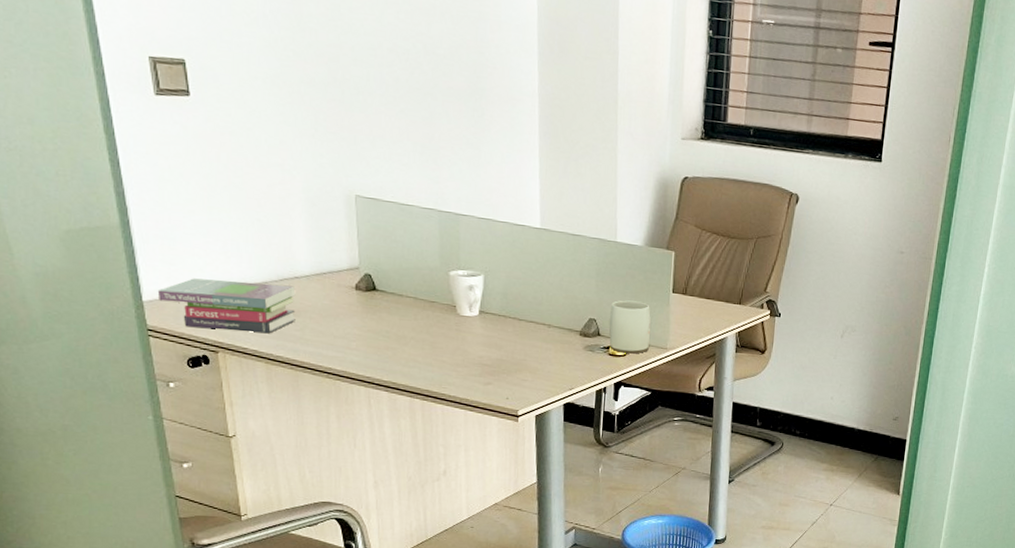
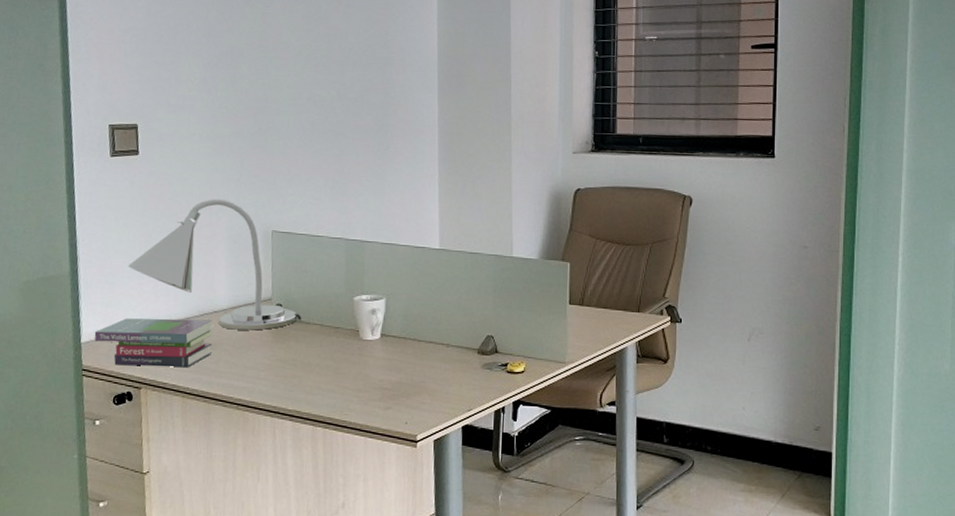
table lamp: none [189,154,394,300] -> present [127,198,302,331]
mug: present [608,300,652,354] -> none [506,315,549,370]

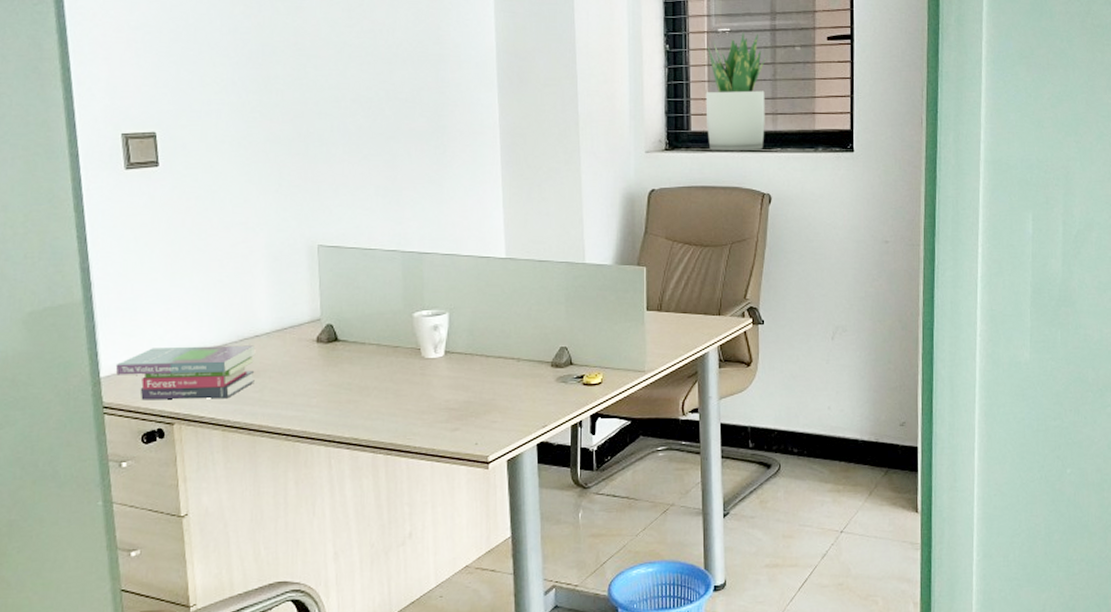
table lamp: present [127,198,302,331] -> none [151,212,356,355]
planter: none [631,40,691,155] -> present [705,32,766,152]

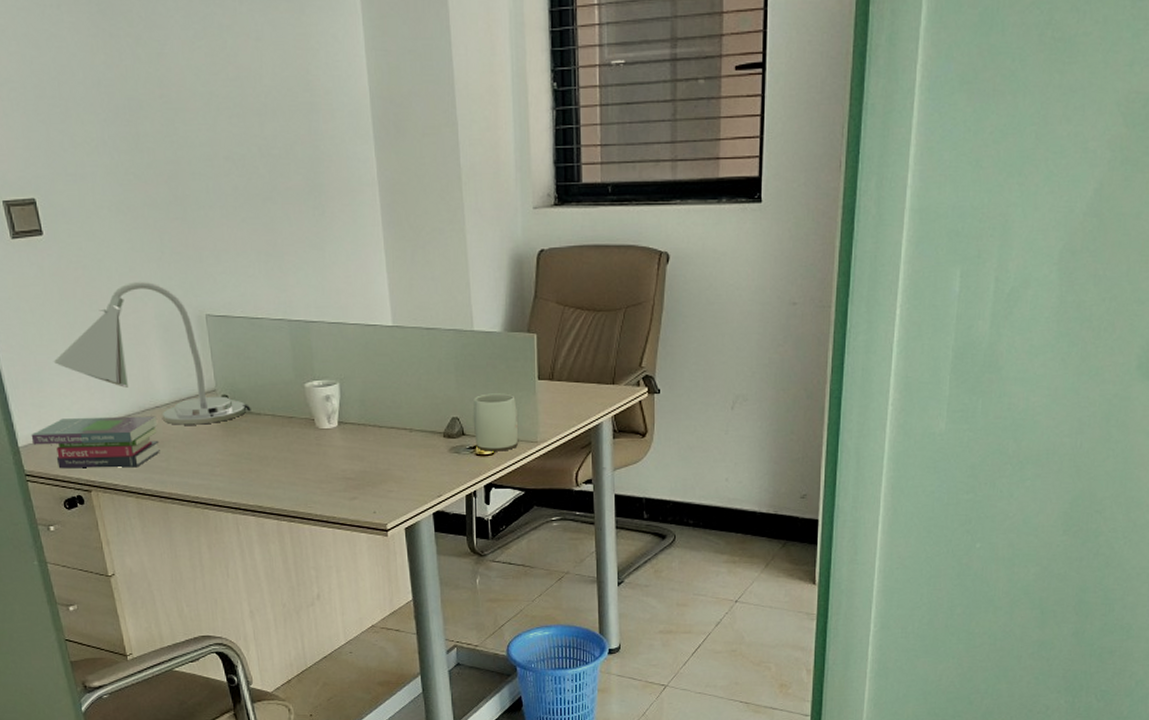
table lamp: none [151,212,356,355] -> present [53,281,251,425]
mug: none [581,323,627,381] -> present [472,393,519,452]
planter: present [705,32,766,152] -> none [598,64,665,205]

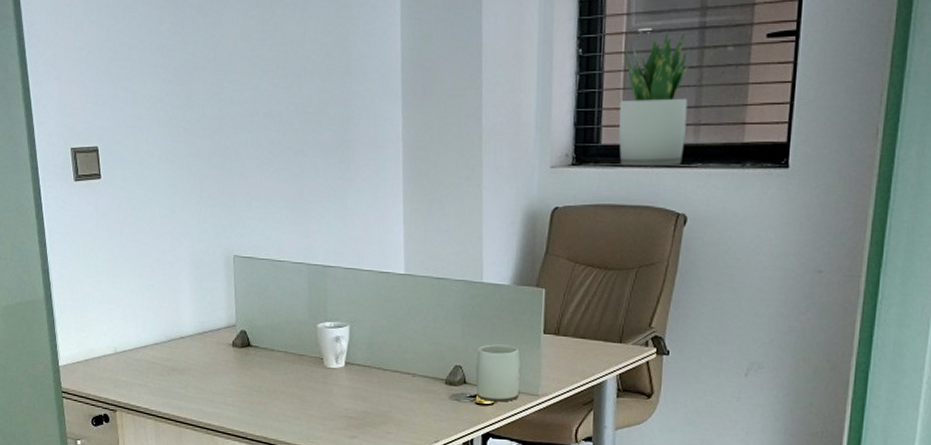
books: present [31,416,160,469] -> none [70,343,181,392]
table lamp: present [53,281,251,425] -> none [97,222,266,357]
planter: none [598,64,665,205] -> present [619,32,691,167]

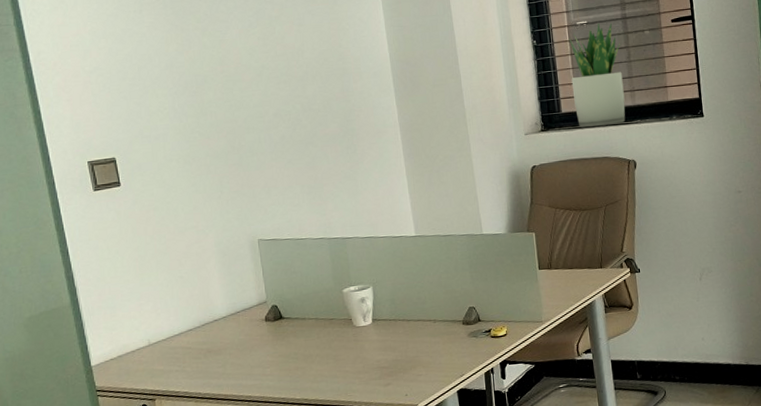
mug: present [475,344,521,402] -> none [486,283,526,334]

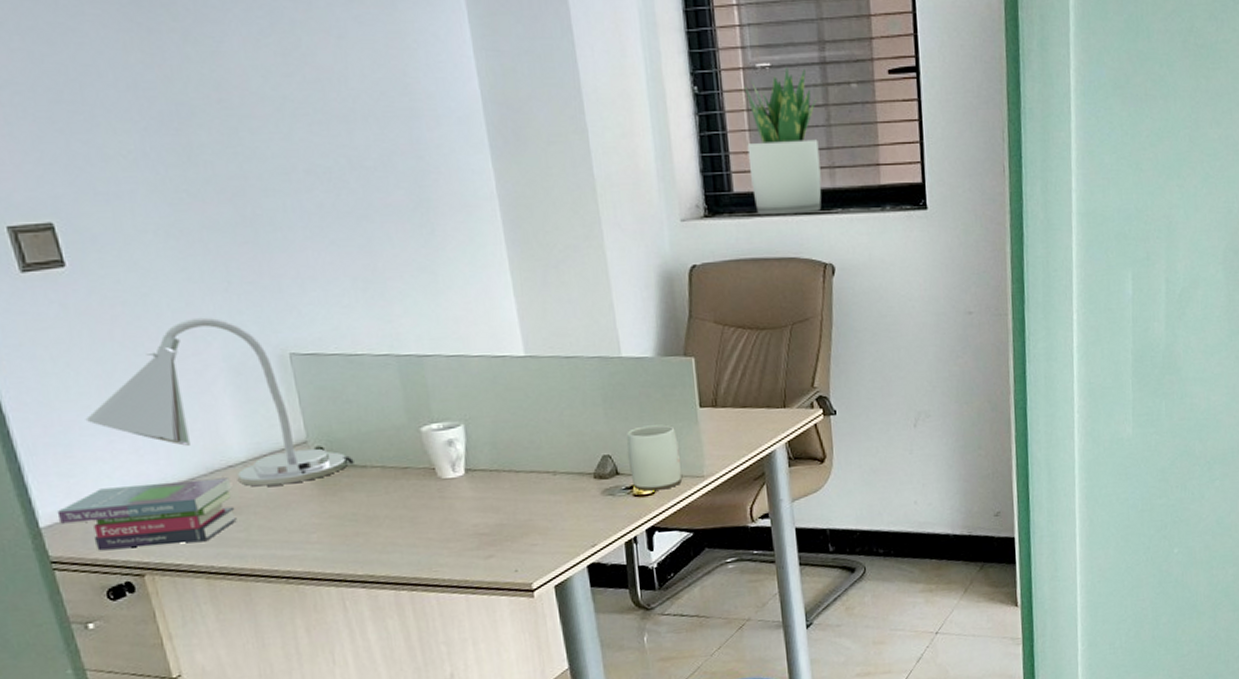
books: none [103,328,218,382] -> present [56,477,237,551]
table lamp: none [125,216,297,335] -> present [85,317,354,487]
mug: none [486,283,526,334] -> present [626,424,682,491]

